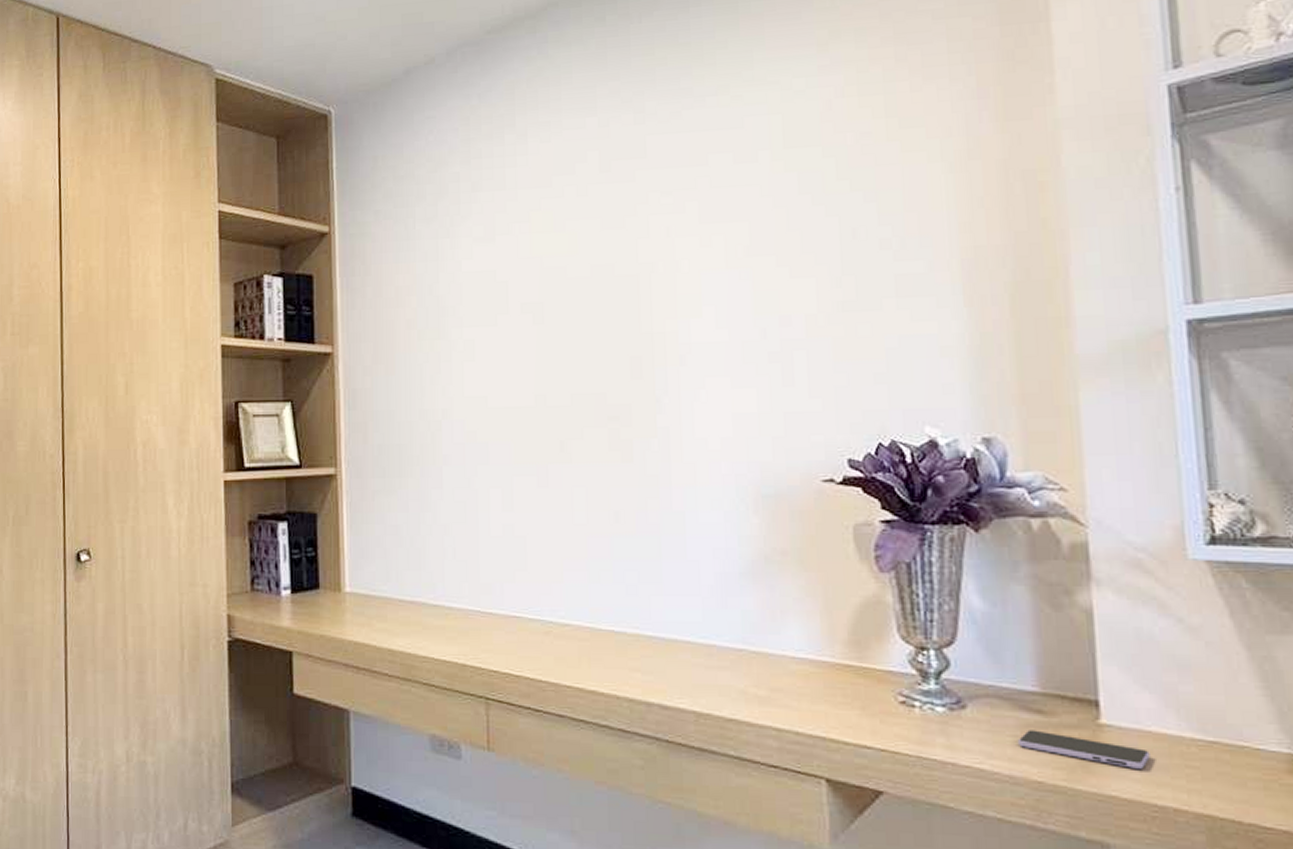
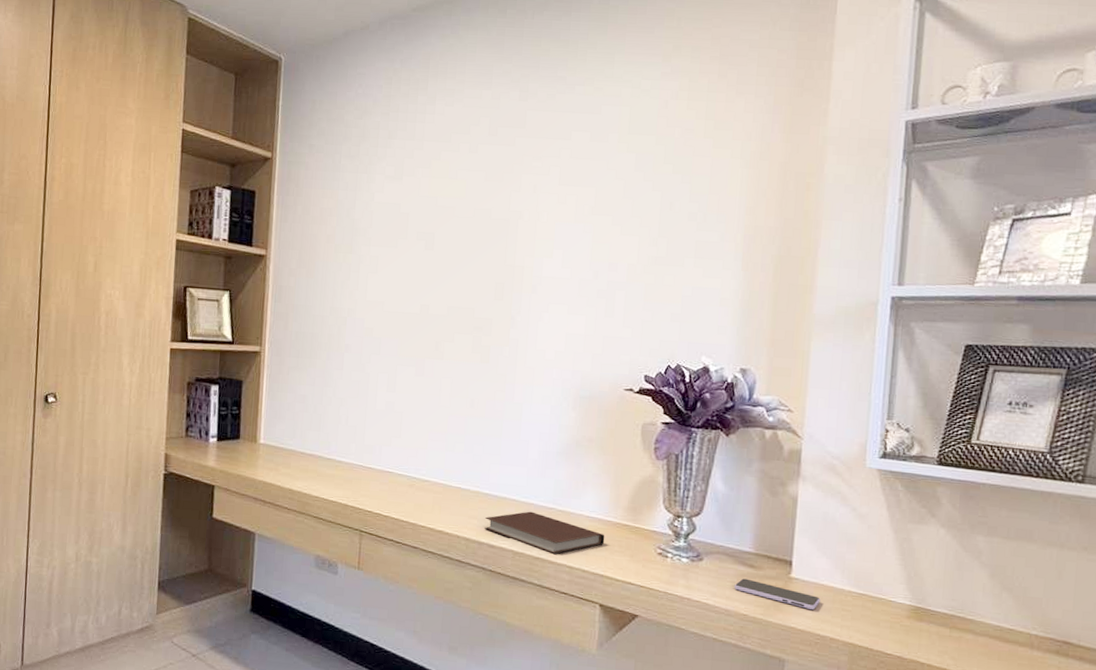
notebook: none [652,656,822,714] -> present [484,511,605,555]

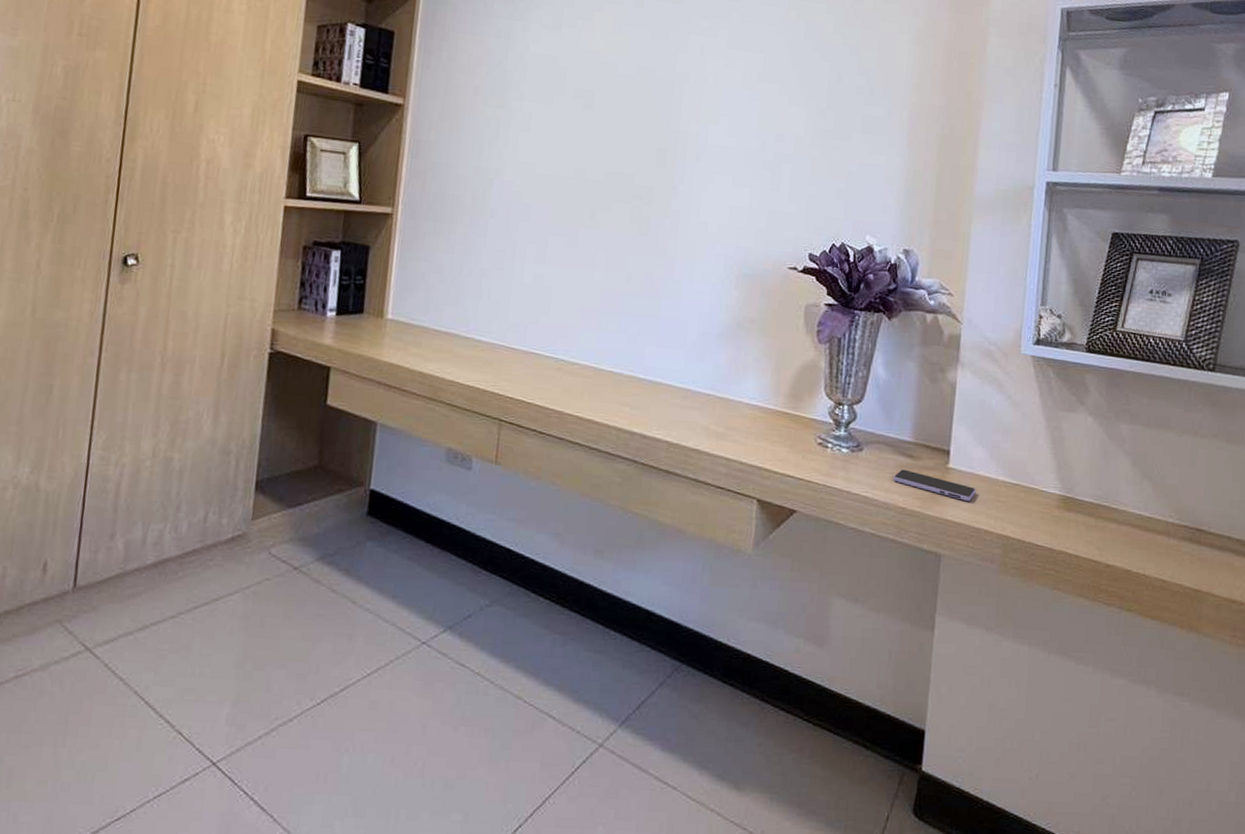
notebook: present [484,511,605,555] -> none [637,398,765,446]

